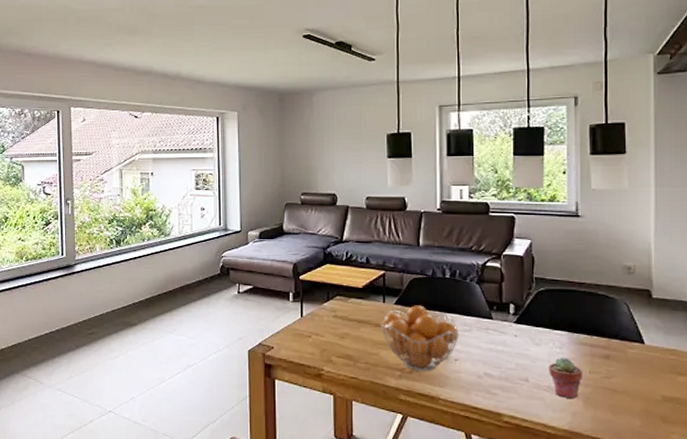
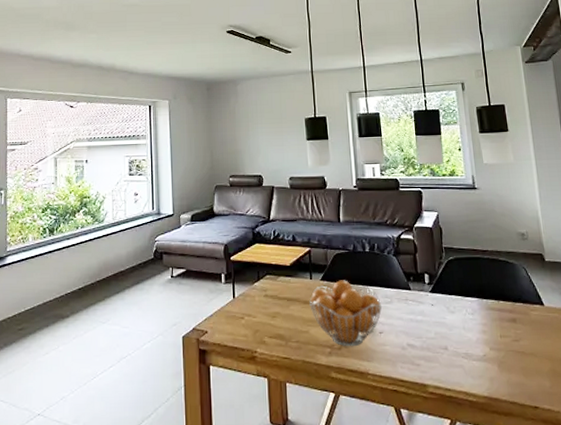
potted succulent: present [549,357,583,398] -> none [464,323,495,364]

